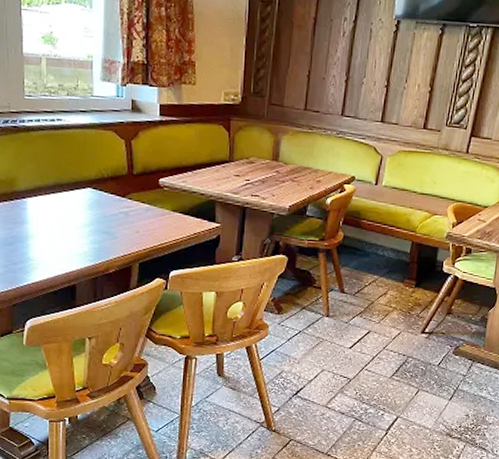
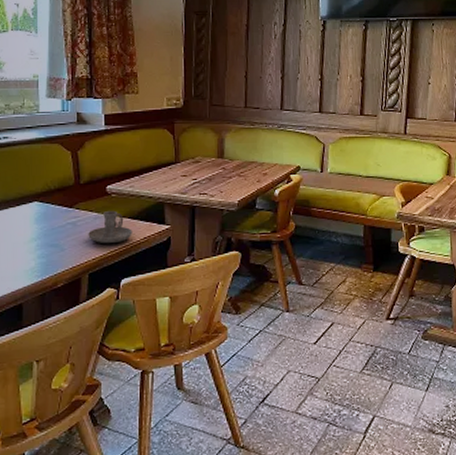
candle holder: none [140,204,183,236] -> present [88,211,132,243]

